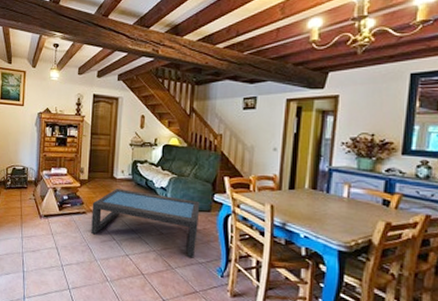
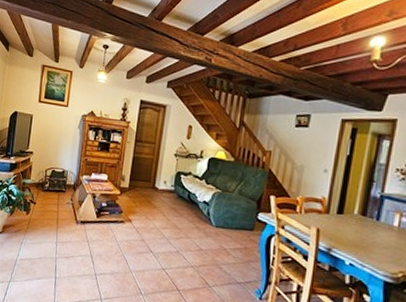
coffee table: present [91,188,200,258] -> none [128,198,243,278]

